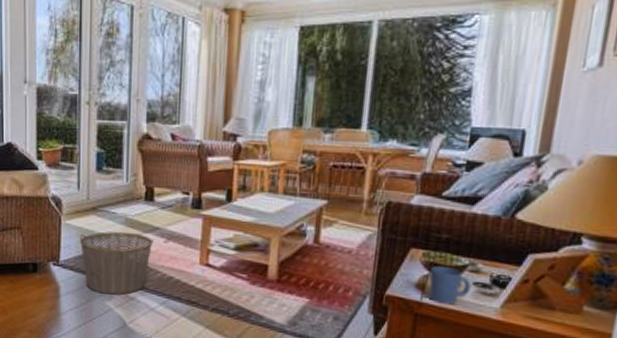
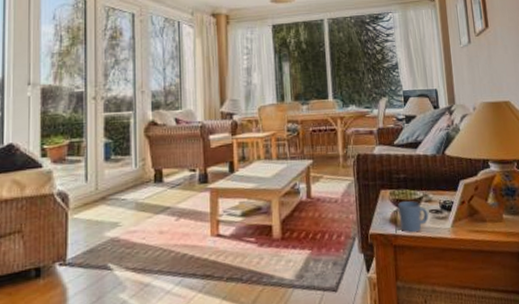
basket: present [79,231,154,295] -> none [88,216,165,287]

